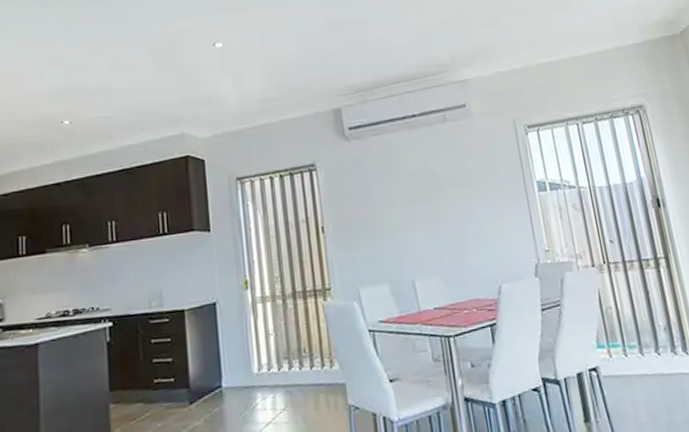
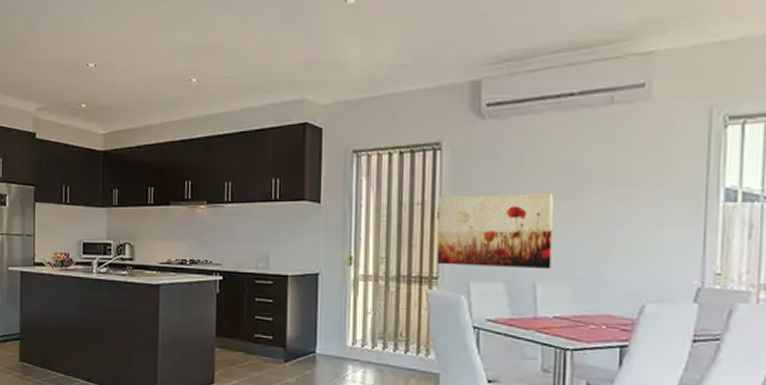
wall art: none [320,199,424,276] -> present [437,193,554,270]

